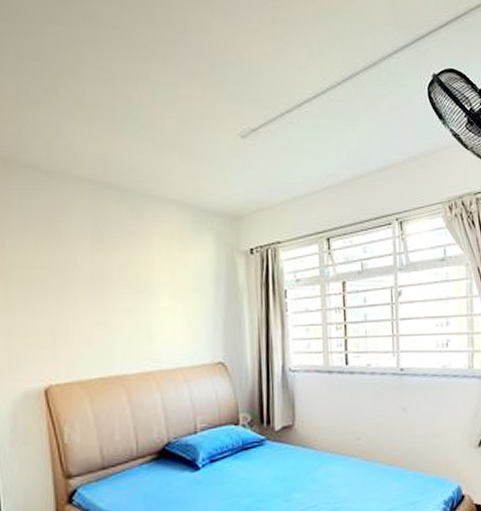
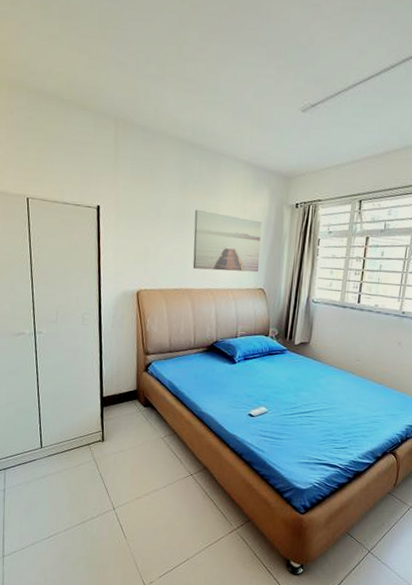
wall art: none [118,267,215,347] -> present [192,209,262,273]

